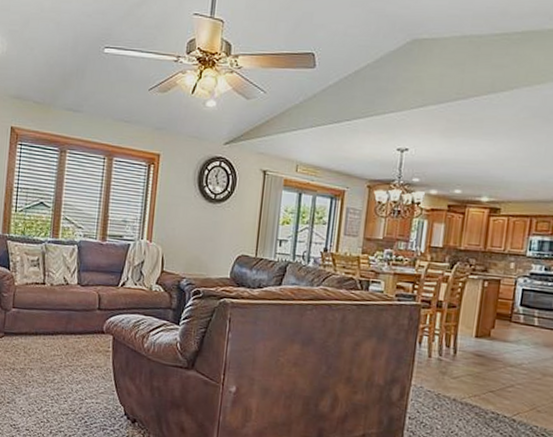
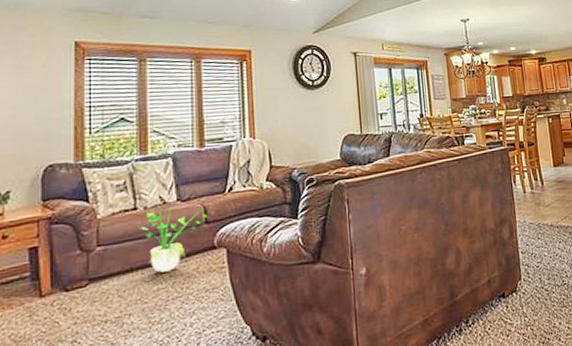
potted plant: none [46,281,101,343] -> present [141,201,208,273]

